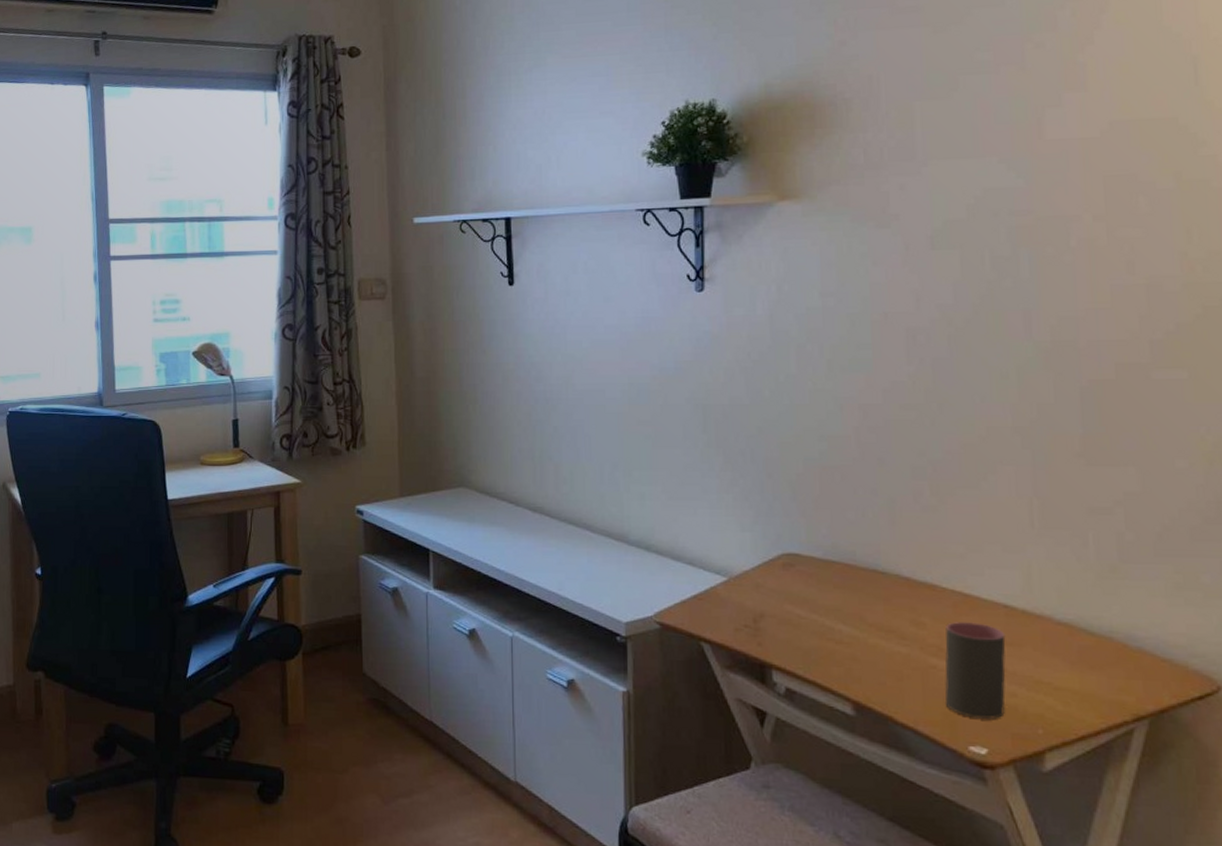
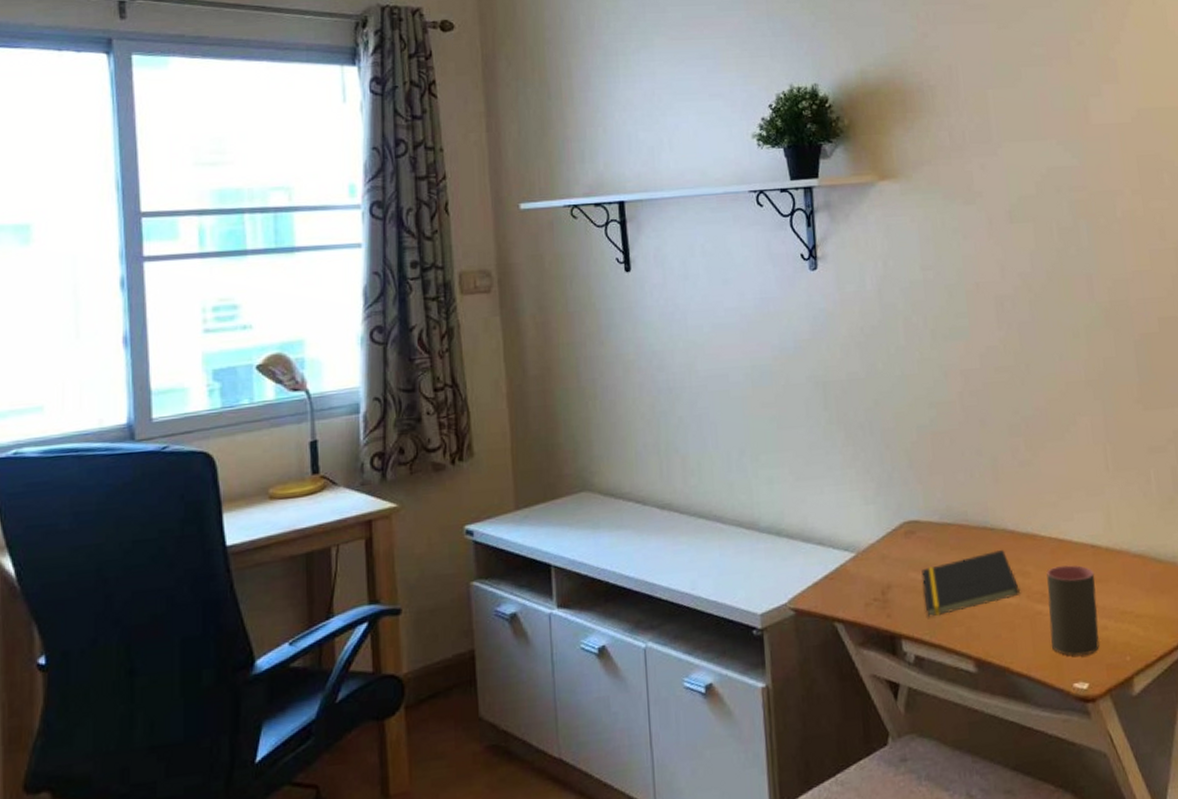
notepad: none [799,595,913,653] -> present [921,549,1021,618]

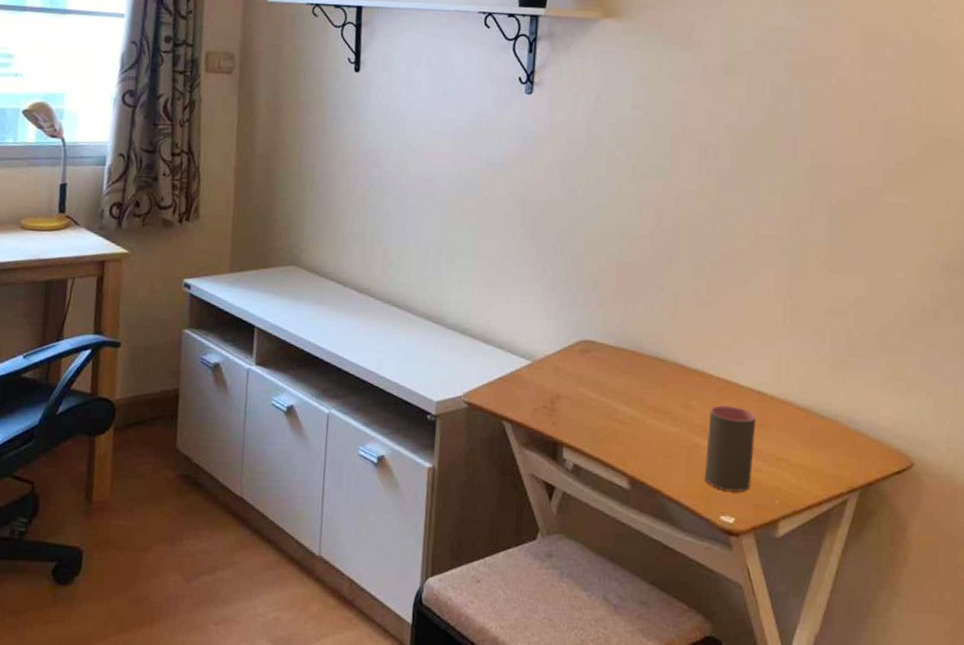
notepad: present [921,549,1021,618] -> none [590,380,683,432]

